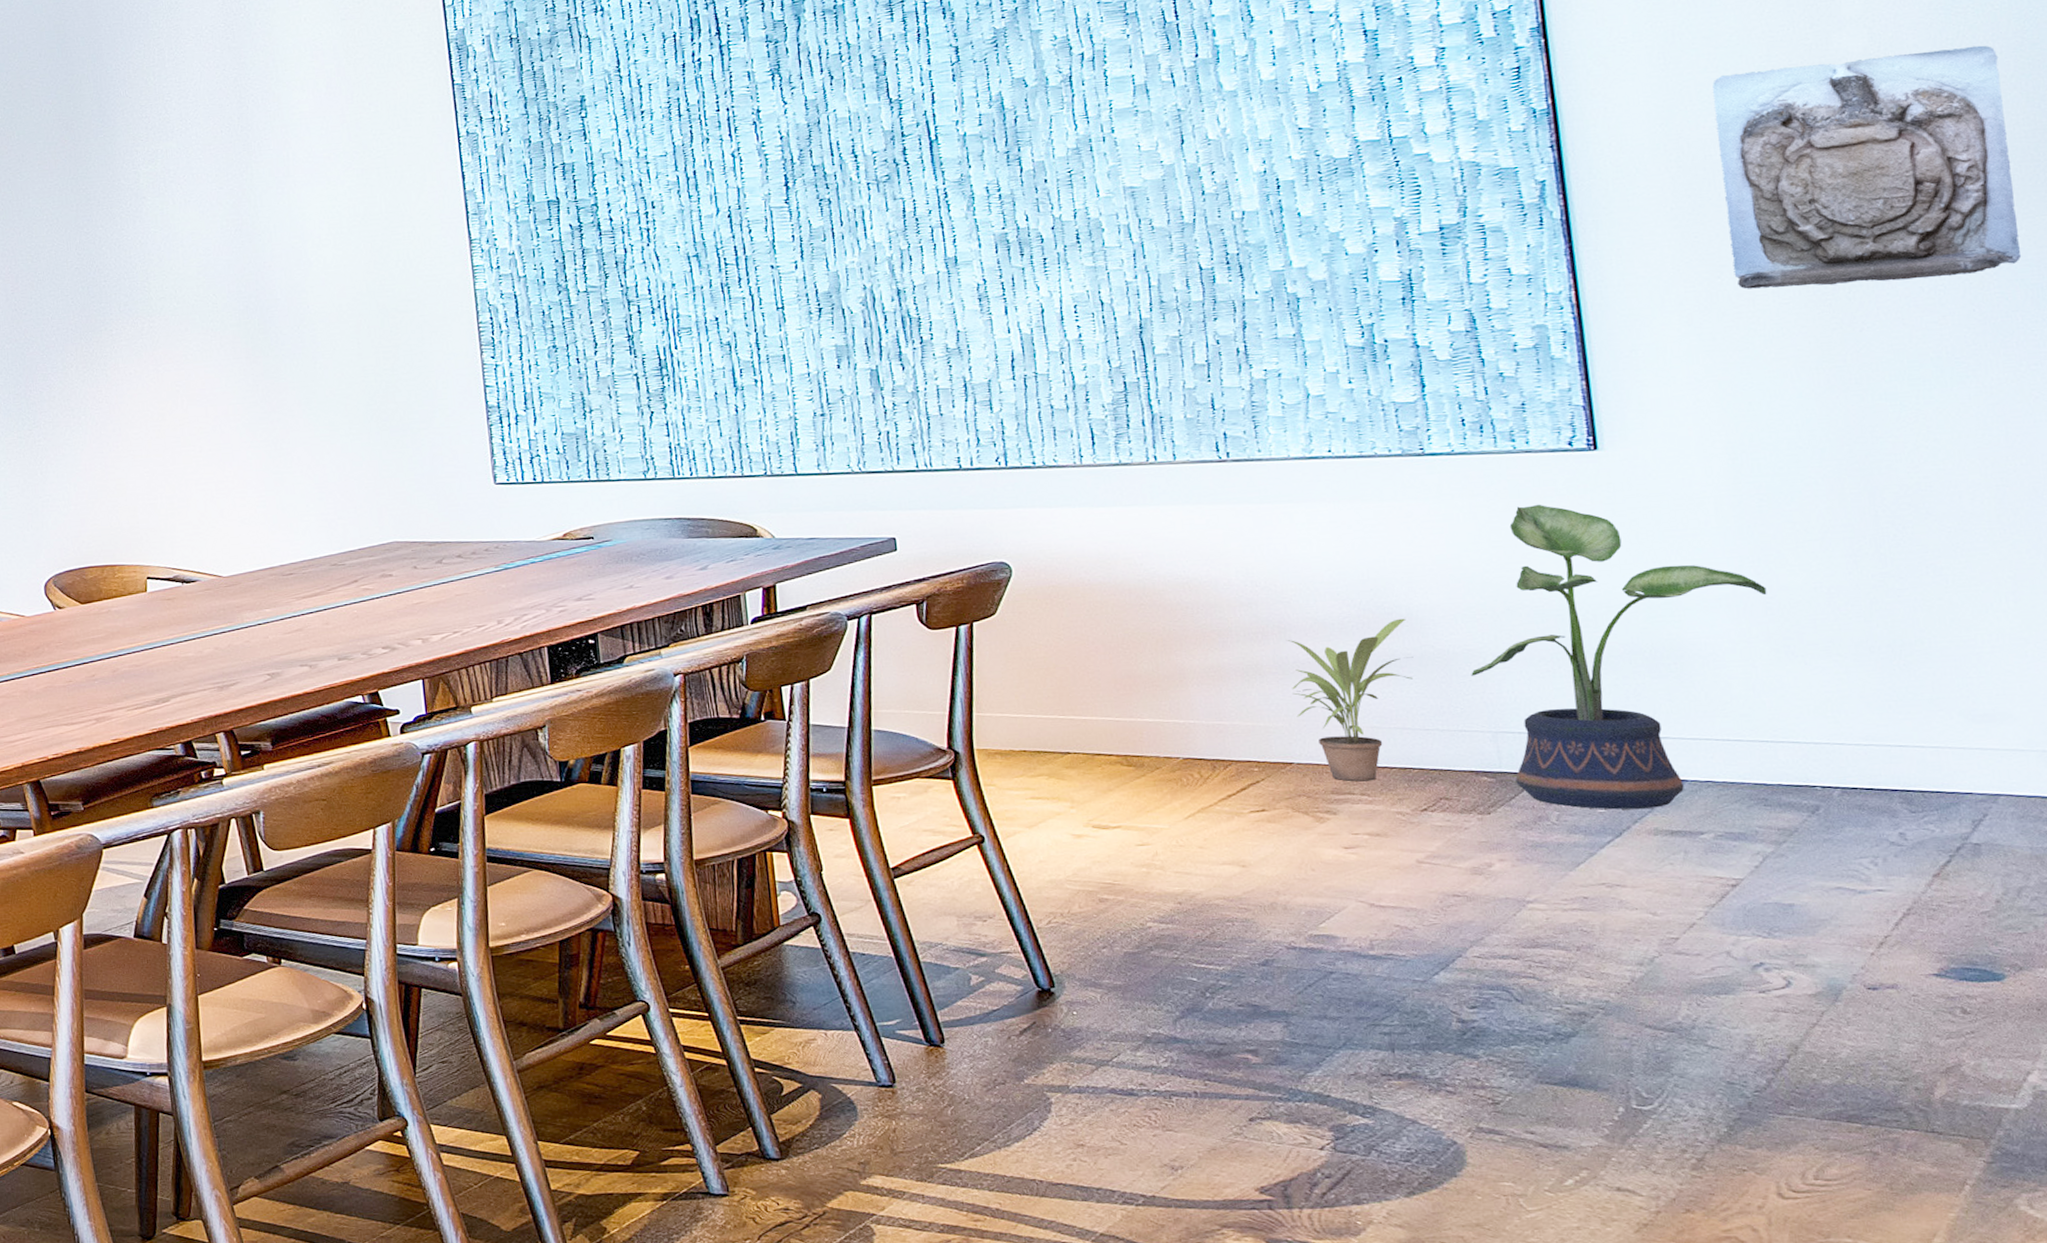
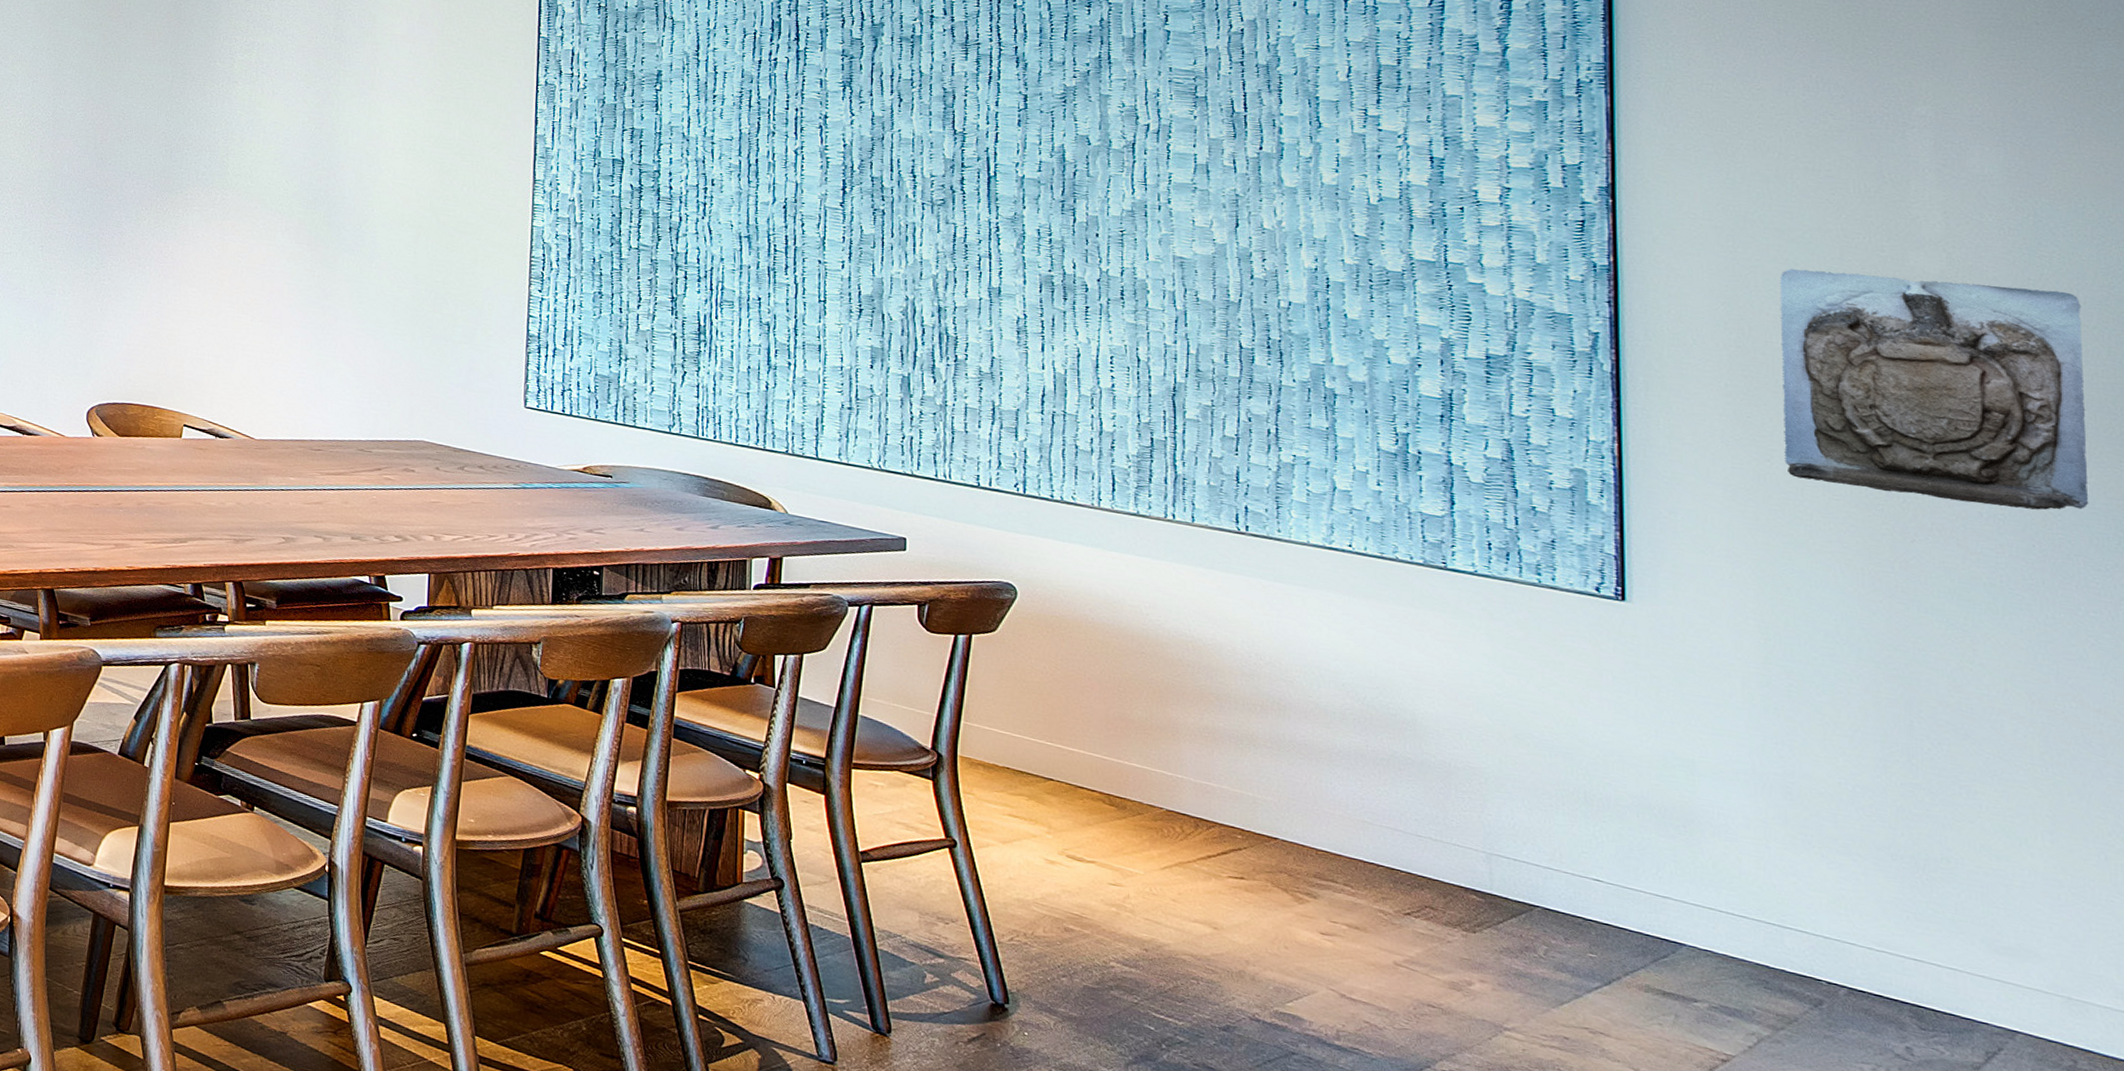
potted plant: present [1287,618,1413,782] -> none [1285,718,1413,874]
potted plant: present [1471,504,1767,810] -> none [1471,639,1788,966]

